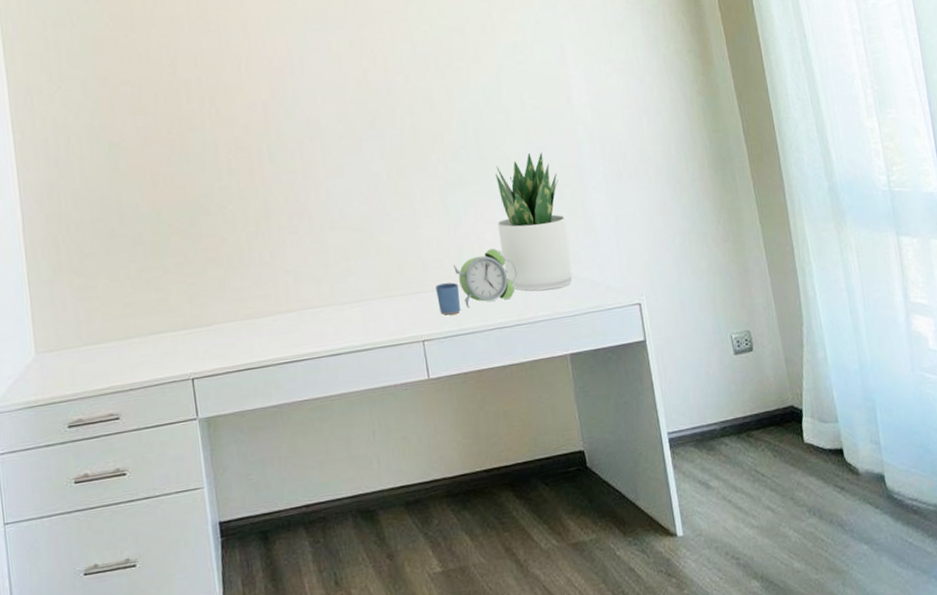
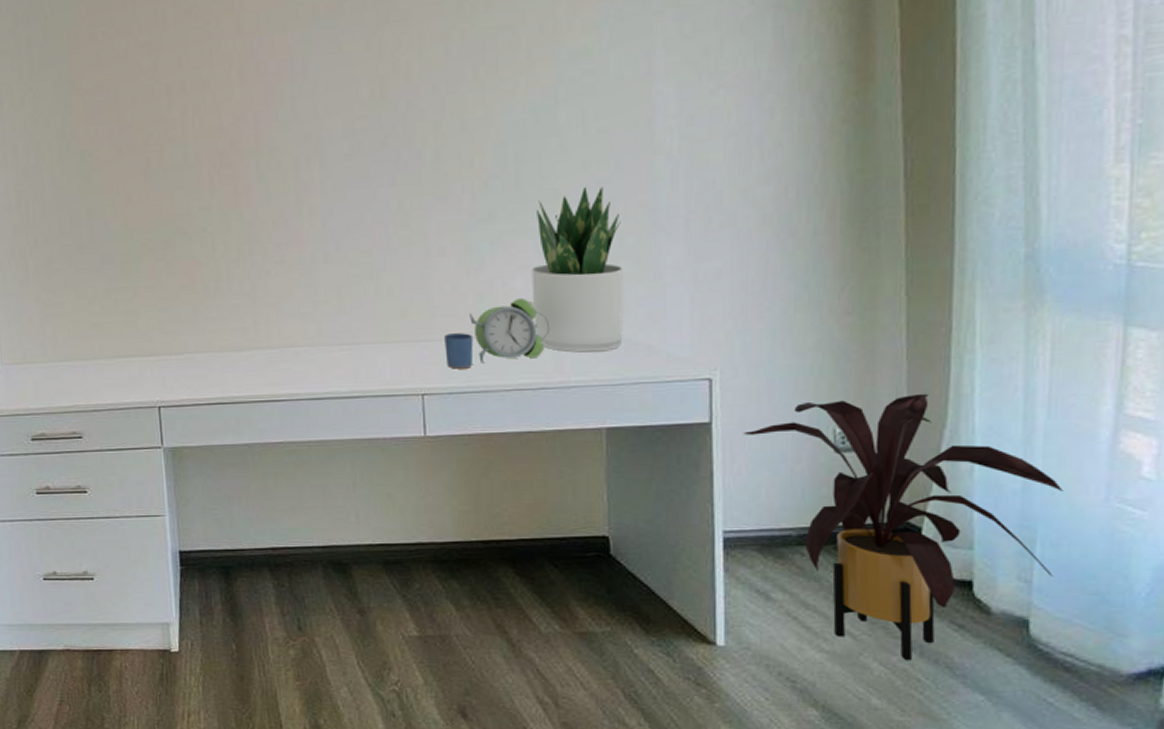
house plant: none [669,299,893,524] -> present [744,393,1063,660]

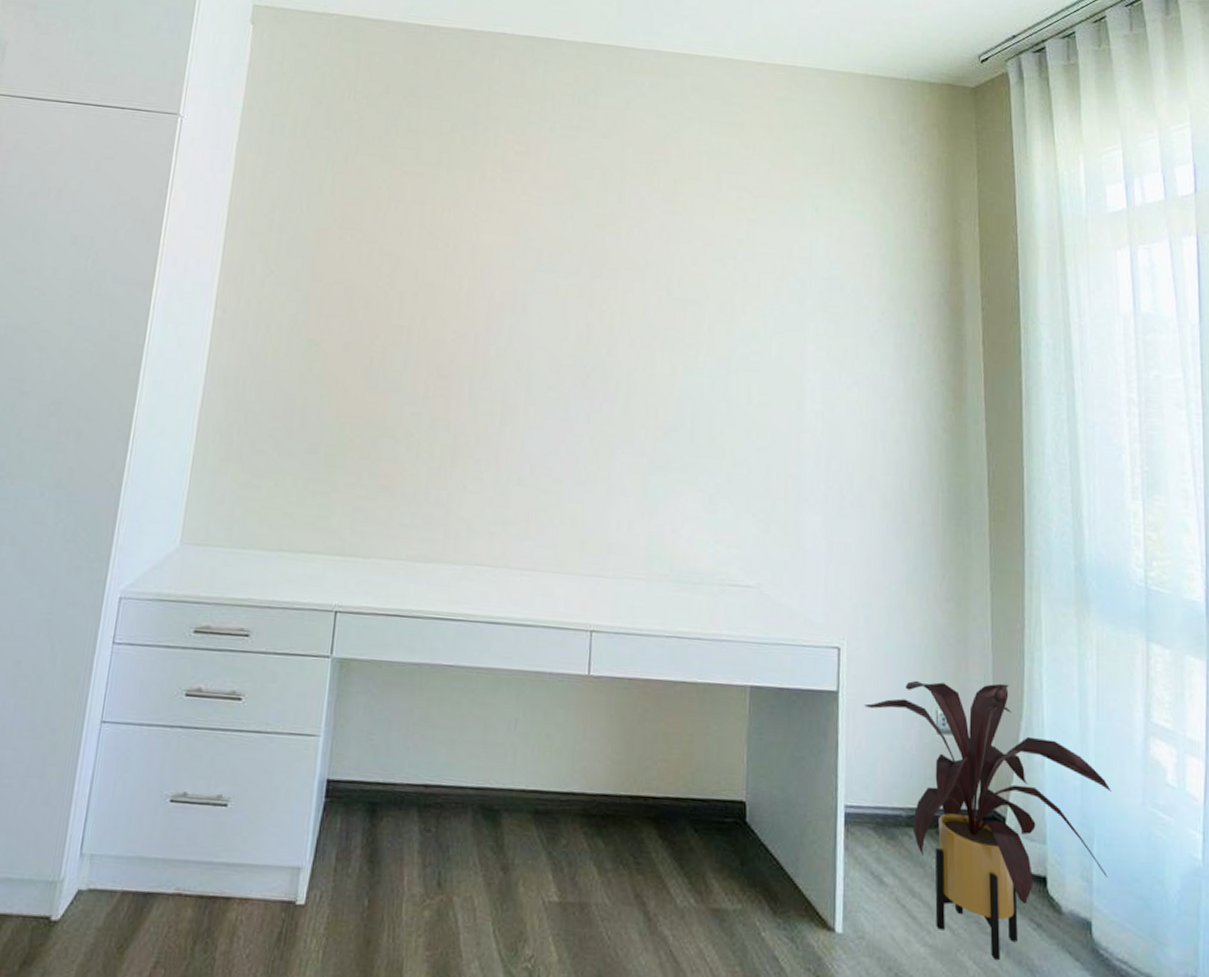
mug: present [444,333,474,369] -> none [615,572,642,610]
alarm clock: present [470,297,550,364] -> none [641,546,709,608]
planter: present [531,186,625,353] -> none [695,452,773,609]

